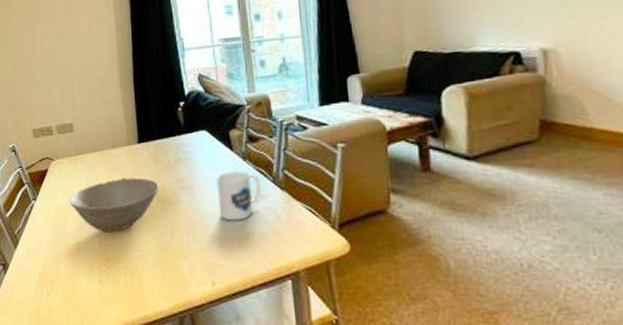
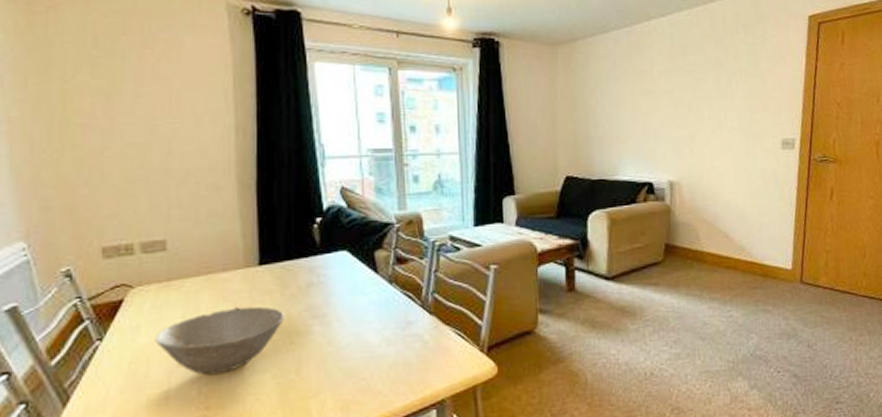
mug: present [217,171,261,221] -> none [357,295,408,351]

